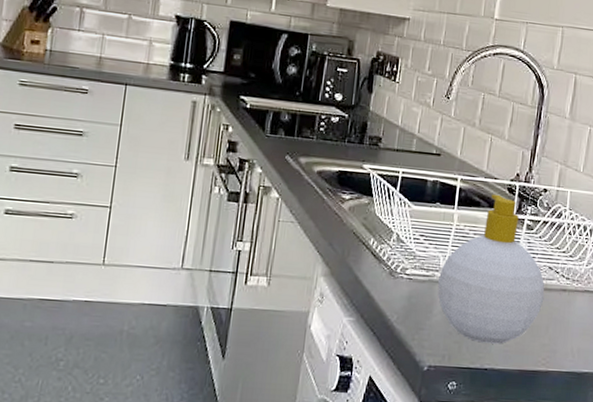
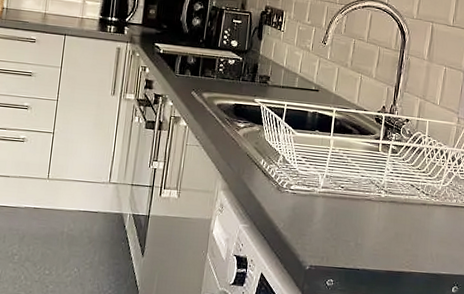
soap bottle: present [437,194,545,344] -> none [317,123,408,249]

